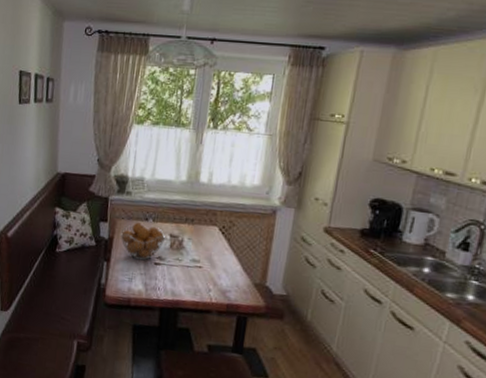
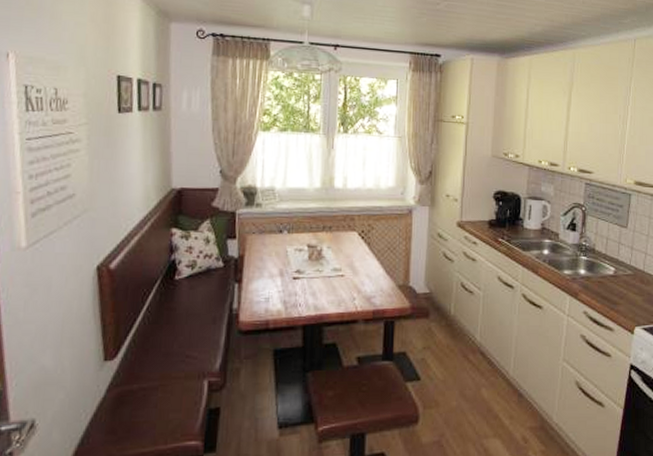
fruit basket: present [120,222,165,261] -> none [252,236,302,277]

